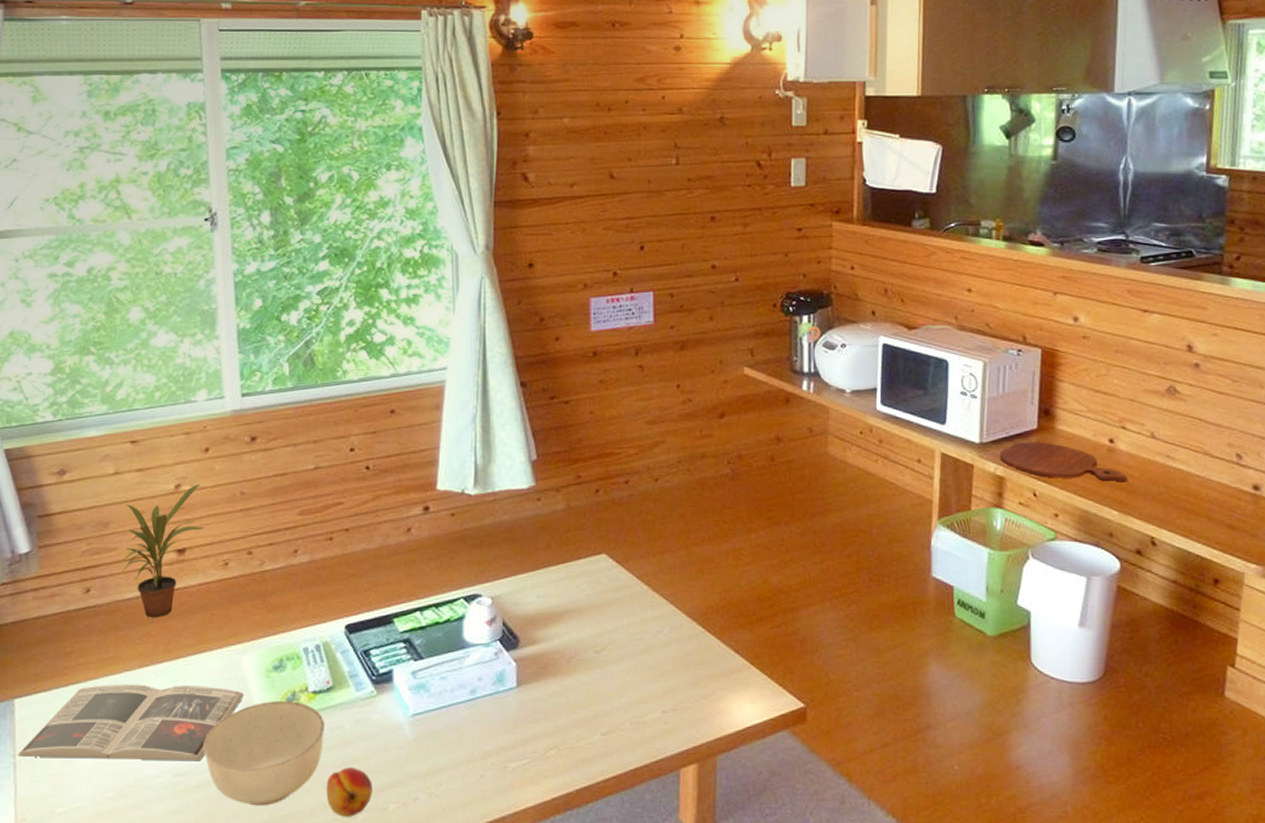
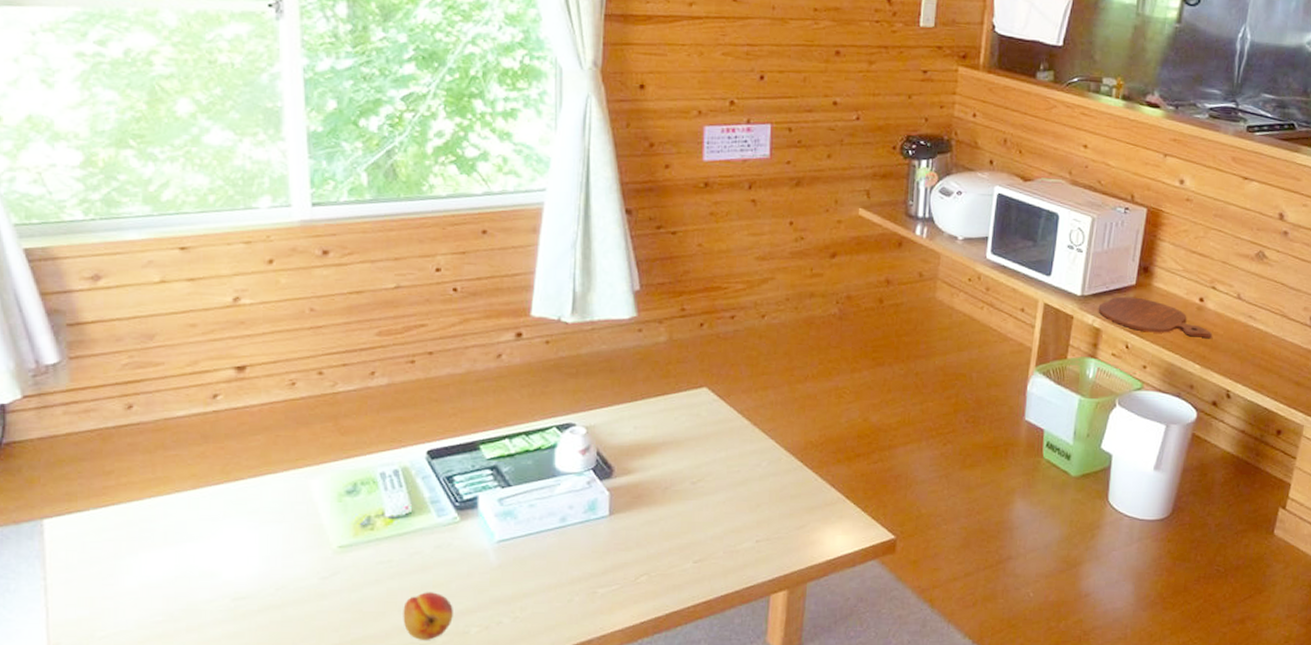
magazine: present [17,684,245,762] -> none [48,505,314,585]
potted plant: present [122,484,203,617] -> none [171,298,267,437]
bowl: present [202,701,325,806] -> none [265,526,403,630]

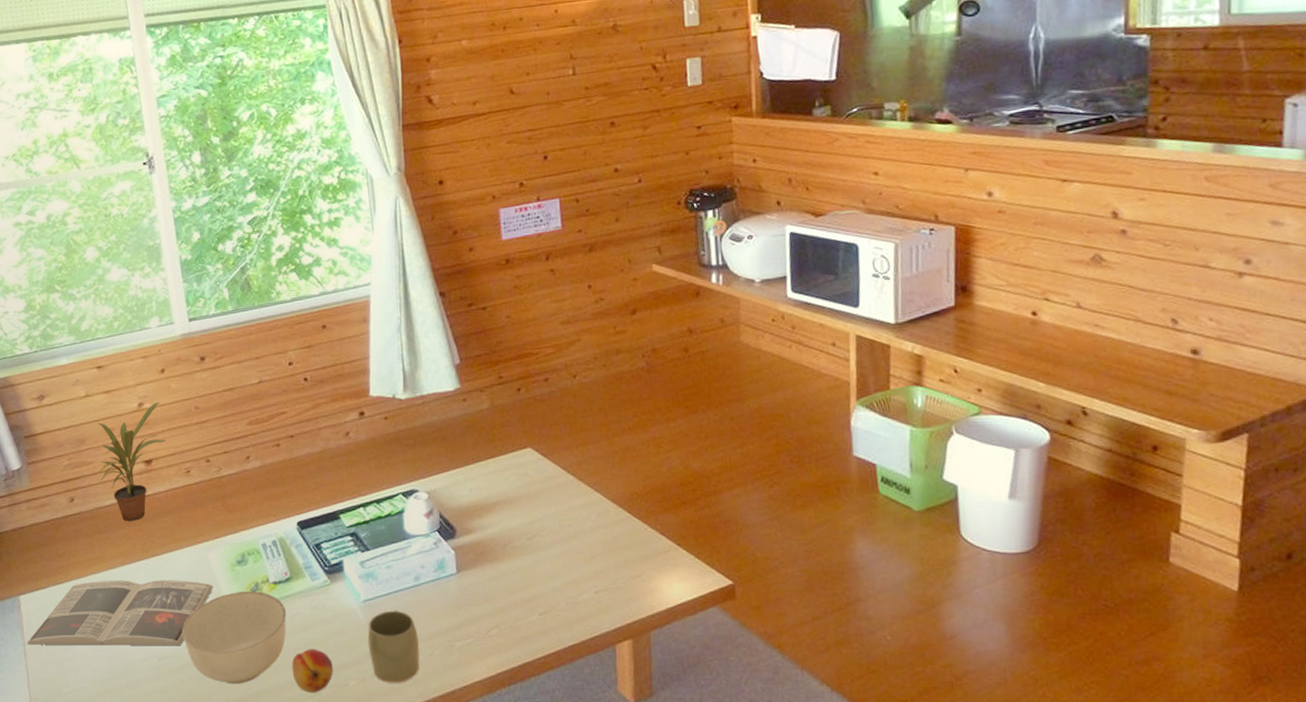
magazine: none [48,505,314,585] -> present [26,580,214,646]
potted plant: none [171,298,267,437] -> present [98,402,166,521]
bowl: none [265,526,403,630] -> present [181,591,287,684]
mug: none [497,552,558,631] -> present [367,610,420,683]
cutting board: present [1098,296,1212,338] -> none [916,318,1053,354]

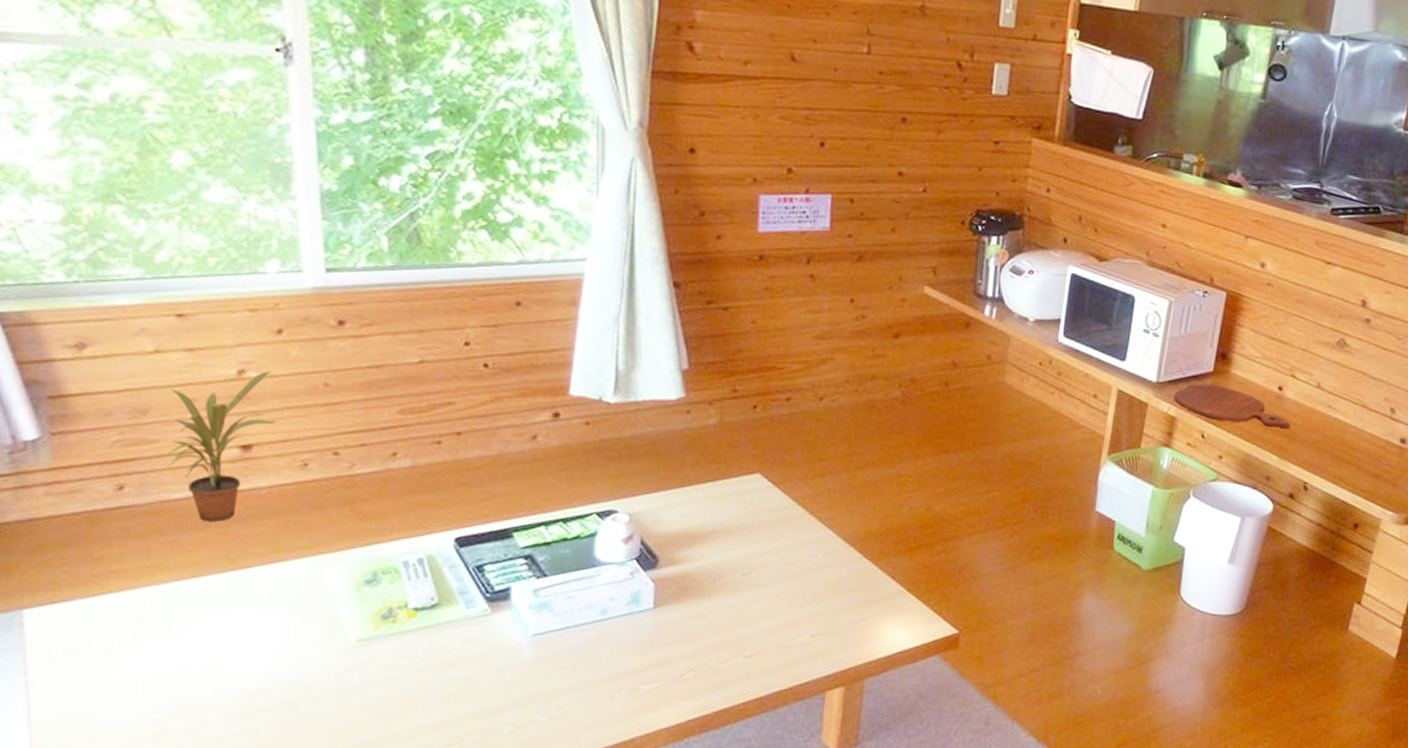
magazine: present [26,580,214,646] -> none [29,595,329,681]
bowl: present [181,591,287,684] -> none [275,618,429,729]
fruit: present [292,649,333,693] -> none [428,689,484,740]
mug: present [367,610,420,683] -> none [532,647,598,729]
cutting board: none [916,318,1053,354] -> present [1174,383,1290,428]

